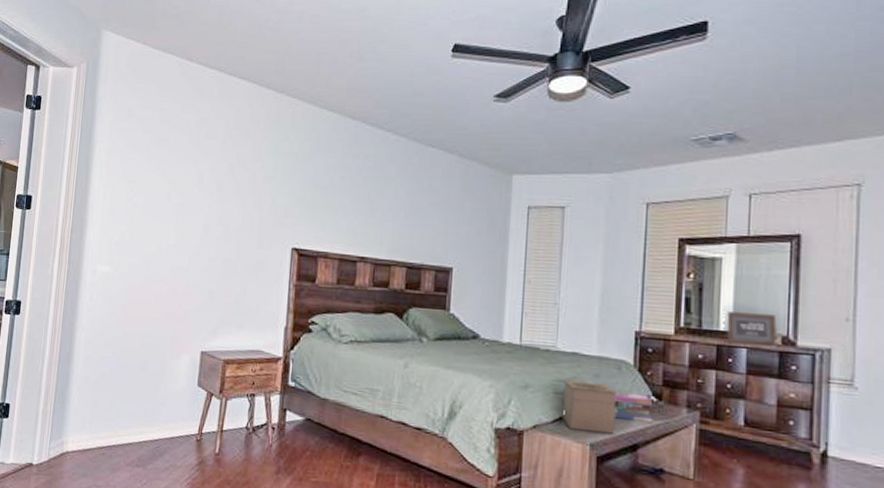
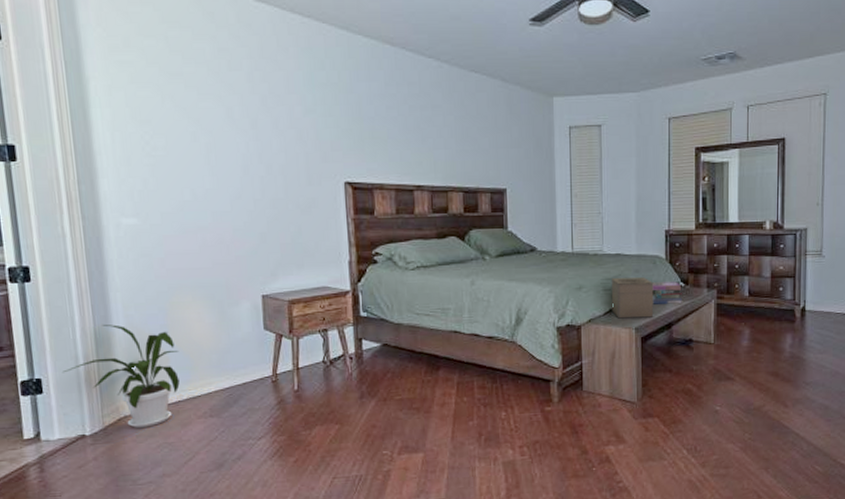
house plant: none [27,361,122,467] -> present [63,324,180,428]
picture frame: present [726,312,778,346] -> none [734,206,771,231]

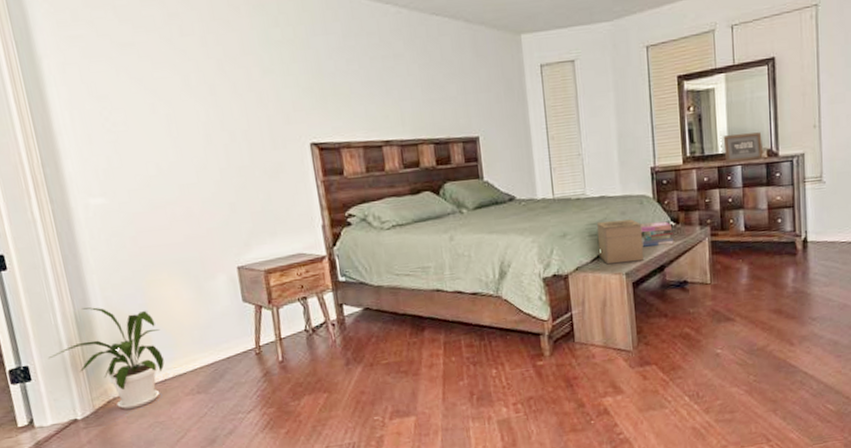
picture frame: none [734,206,771,231] -> present [723,132,764,163]

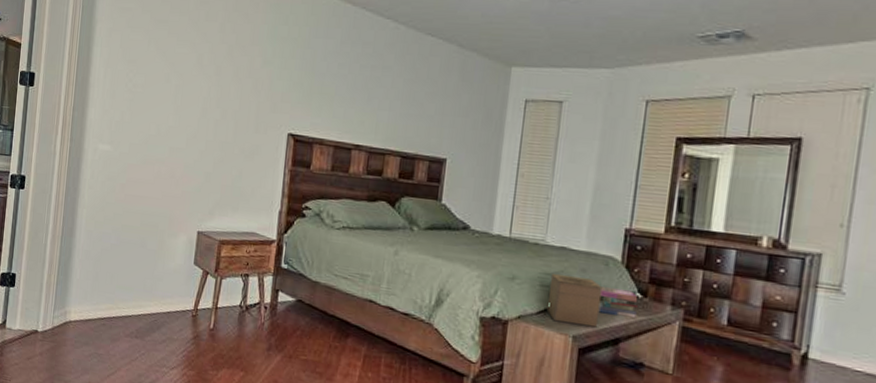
house plant: present [48,307,165,409] -> none [32,236,122,336]
picture frame: present [723,132,764,163] -> none [717,213,770,249]

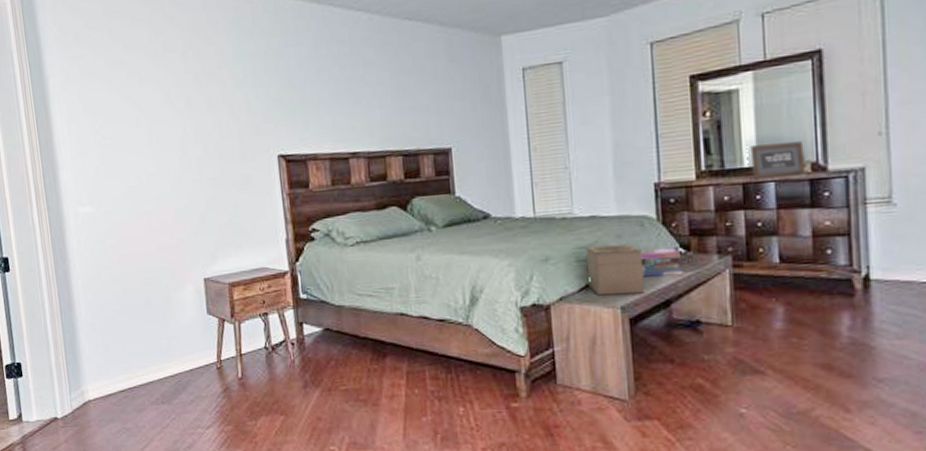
picture frame: none [717,213,770,249] -> present [750,141,807,179]

